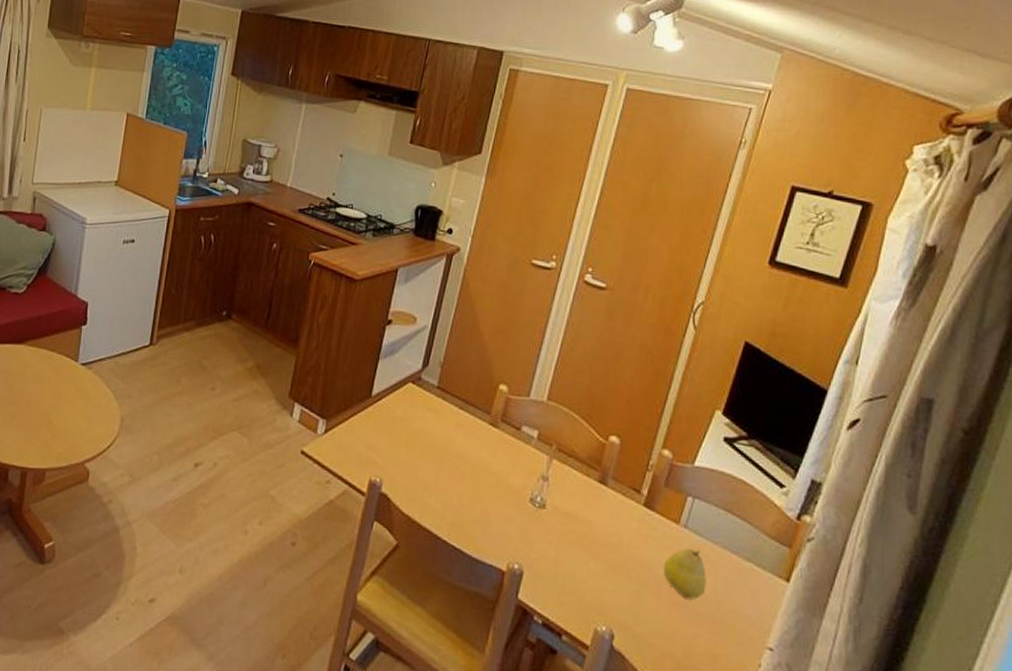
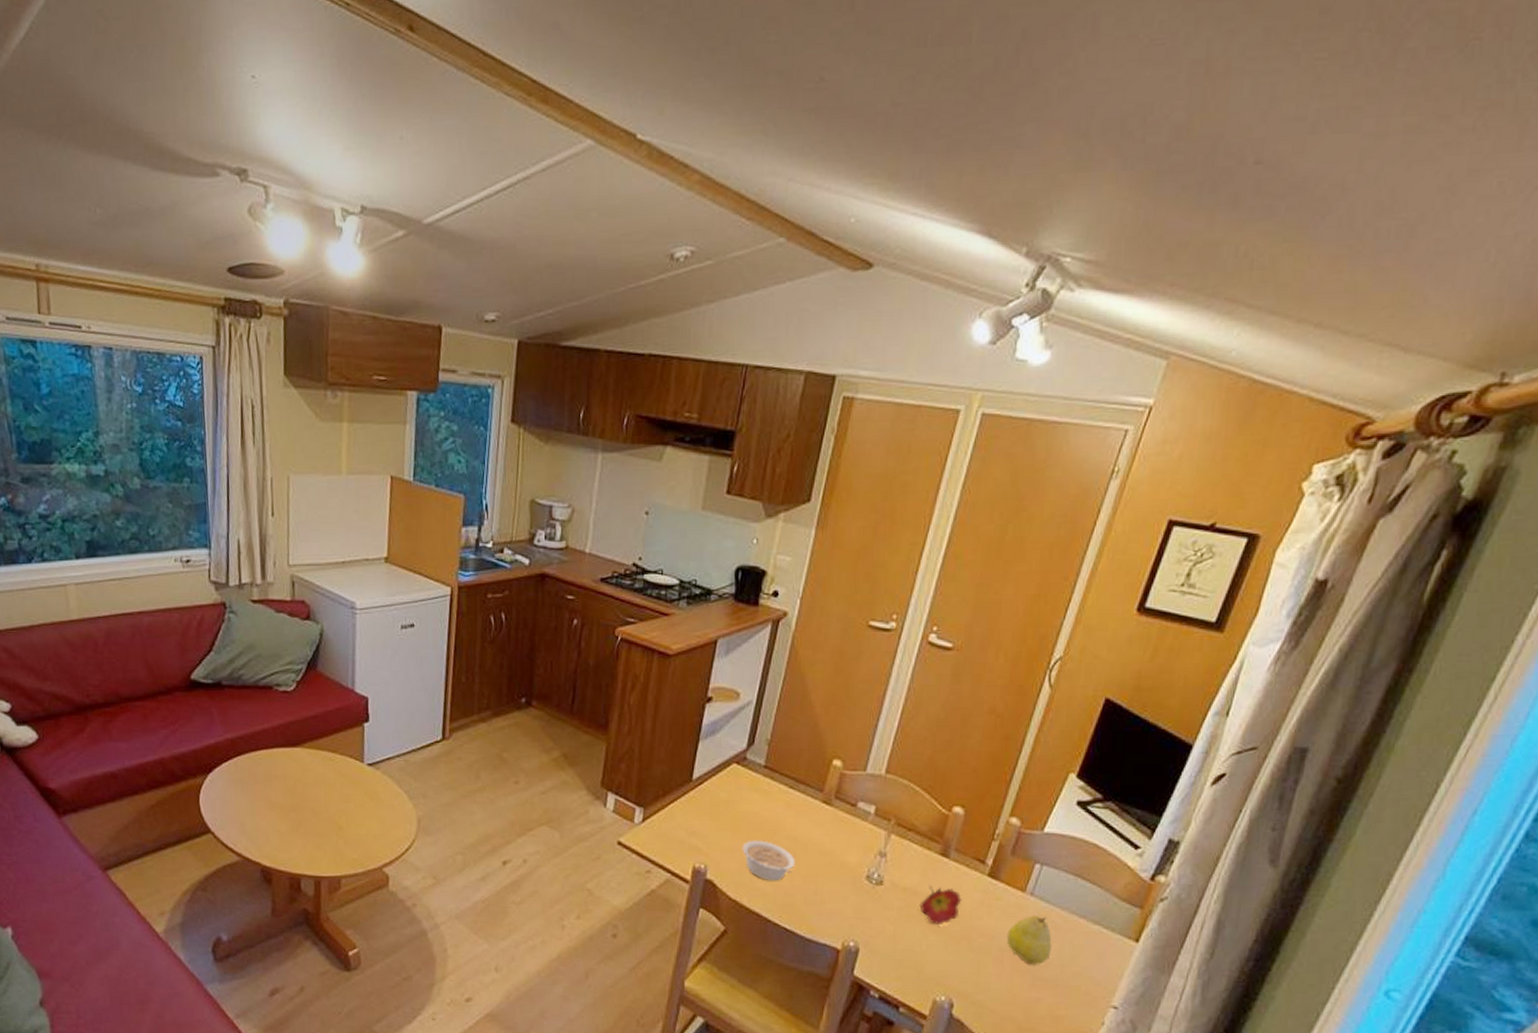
legume: none [415,456,464,499] -> present [742,840,795,881]
flower: none [580,512,620,553] -> present [919,886,962,926]

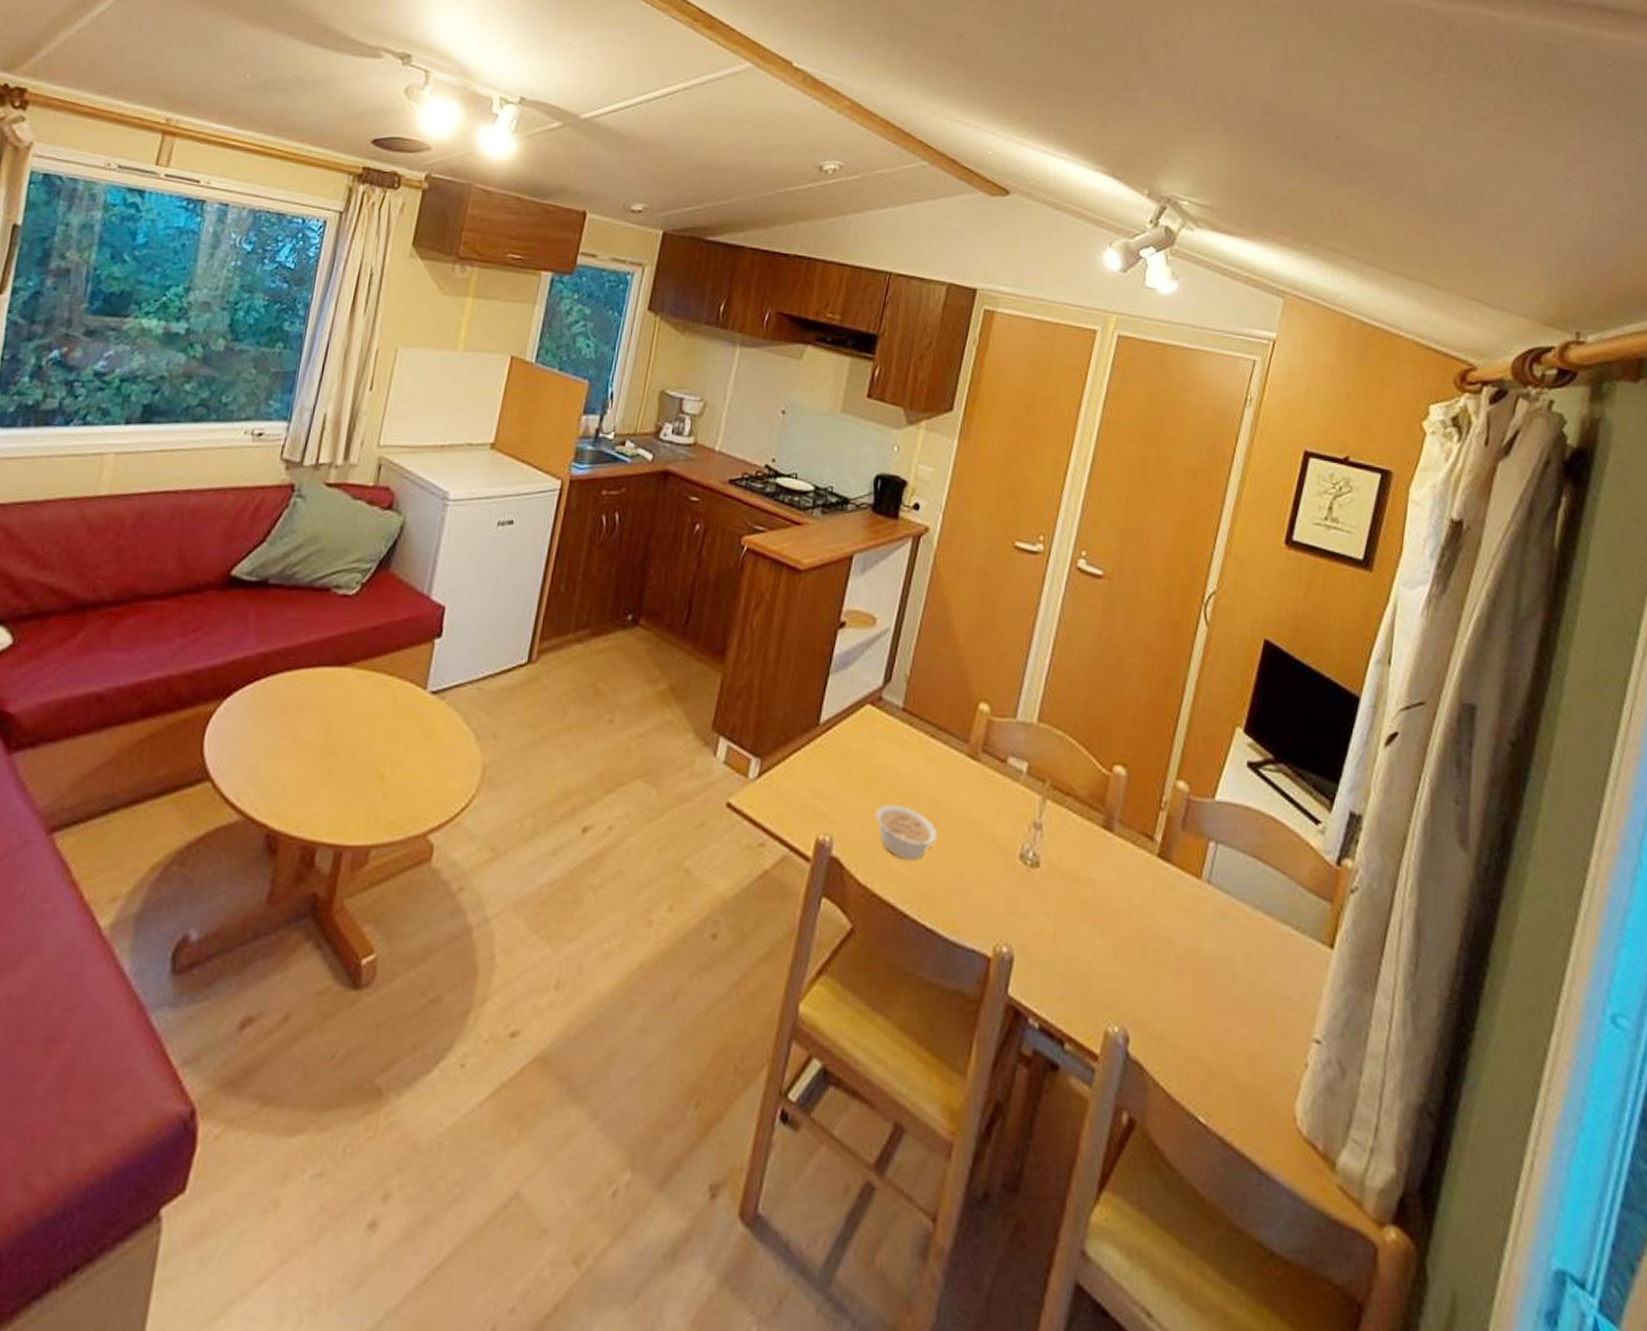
flower: present [919,886,962,926] -> none [1082,869,1131,924]
fruit: present [1006,916,1052,966] -> none [1184,911,1237,982]

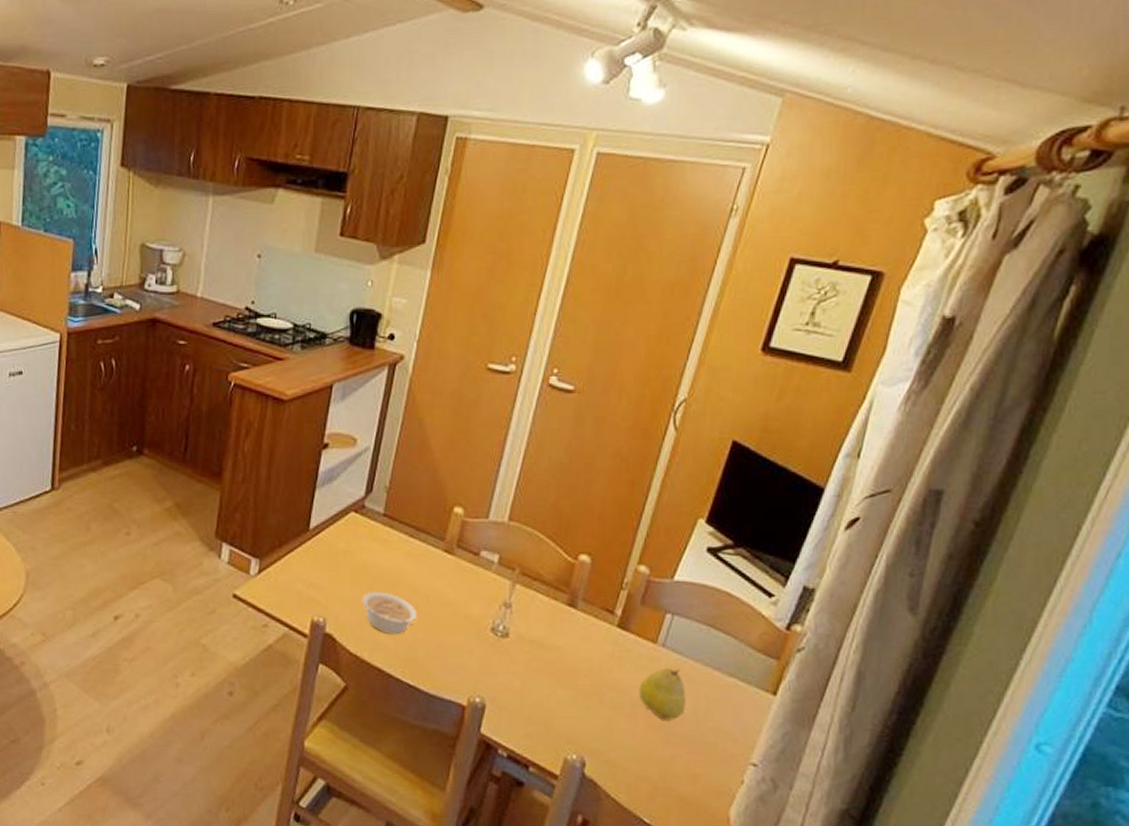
fruit: none [1184,911,1237,982] -> present [638,668,686,722]

